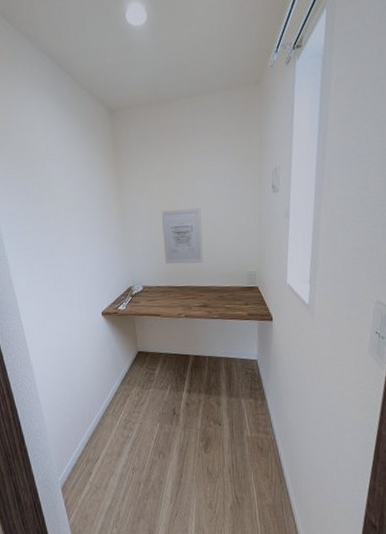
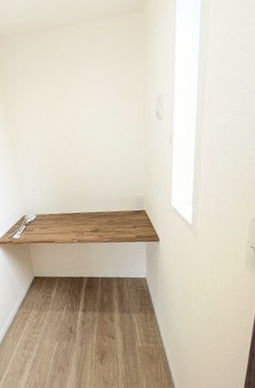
wall art: present [161,208,204,264] -> none [50,137,94,193]

